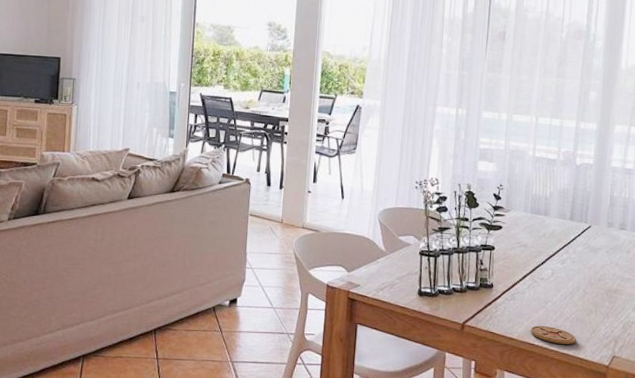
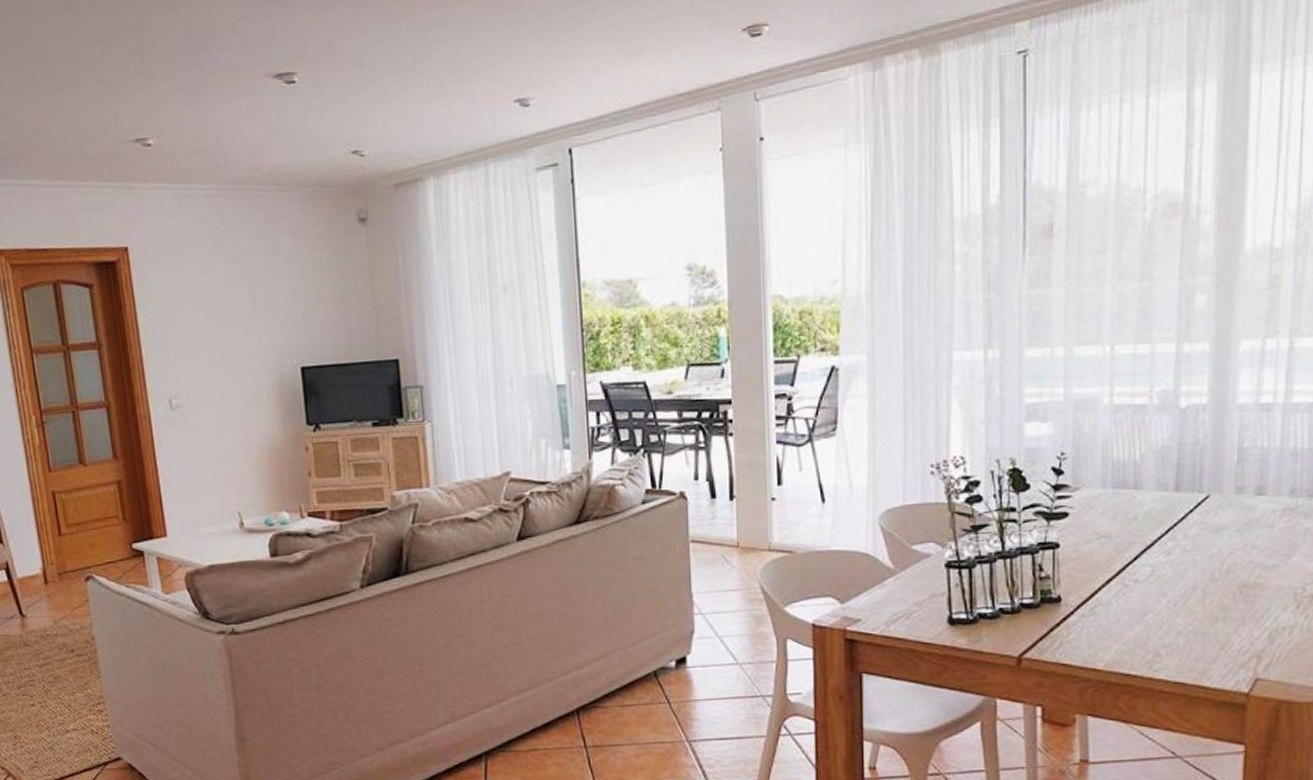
coaster: present [530,326,576,345] -> none [1123,647,1195,670]

